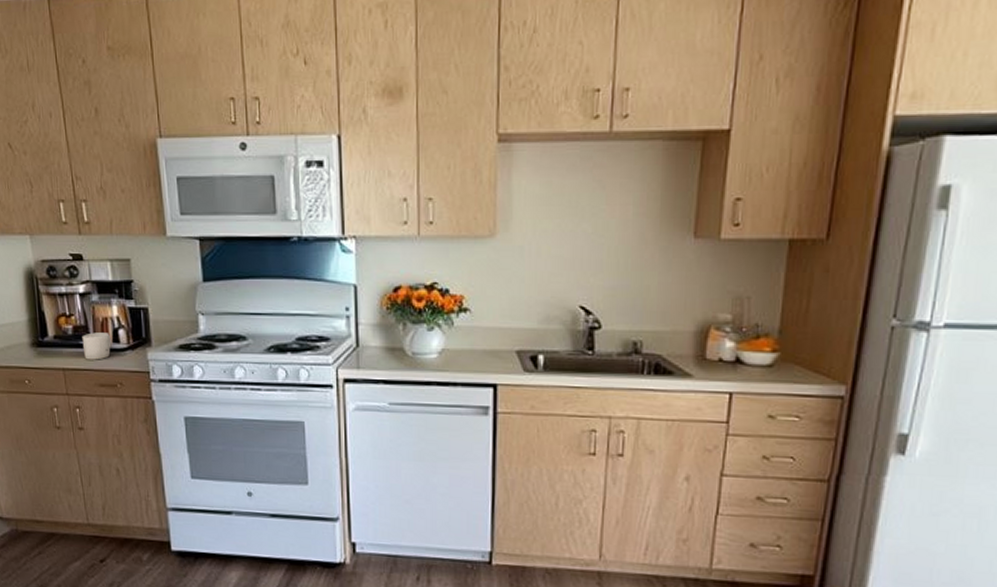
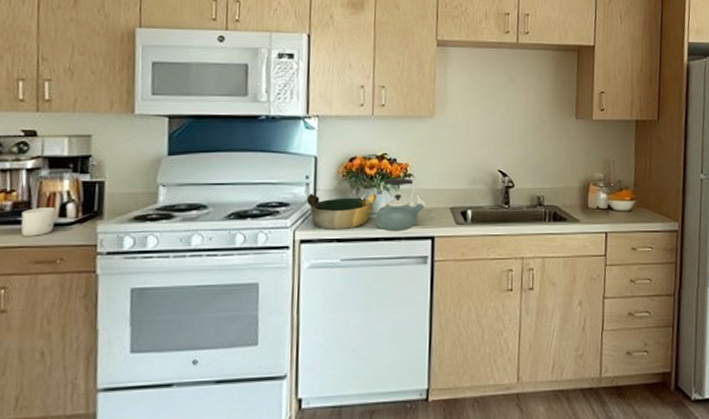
cooking pot: none [347,327,426,371] -> present [306,193,376,231]
kettle: none [426,313,488,376] -> present [375,179,427,232]

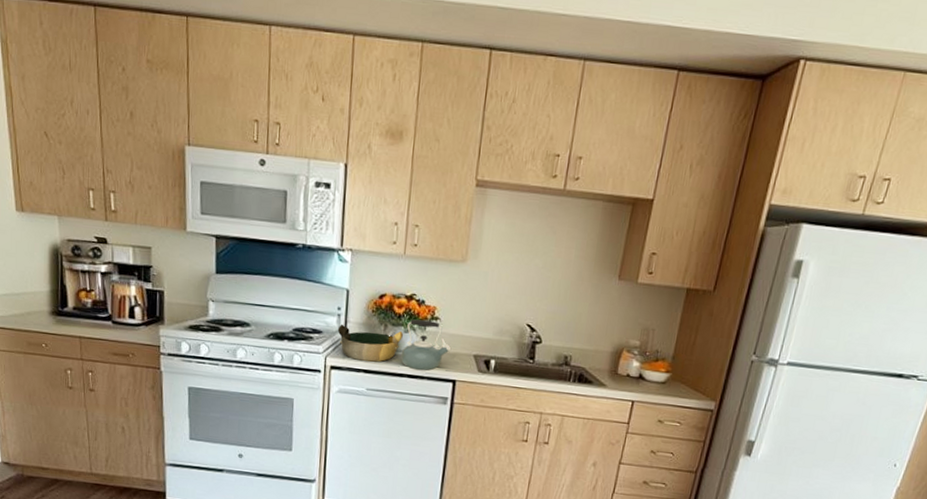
mug: present [20,207,57,237] -> none [100,307,127,332]

